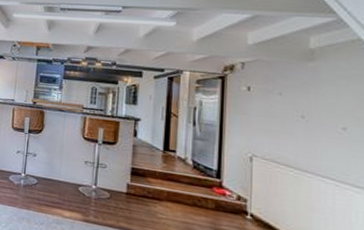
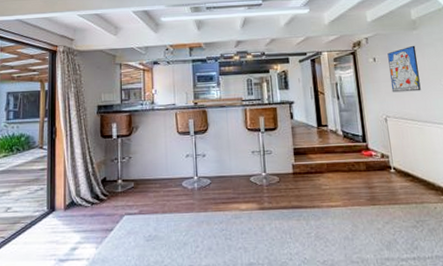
wall art: none [265,79,308,135] -> present [387,45,421,93]

